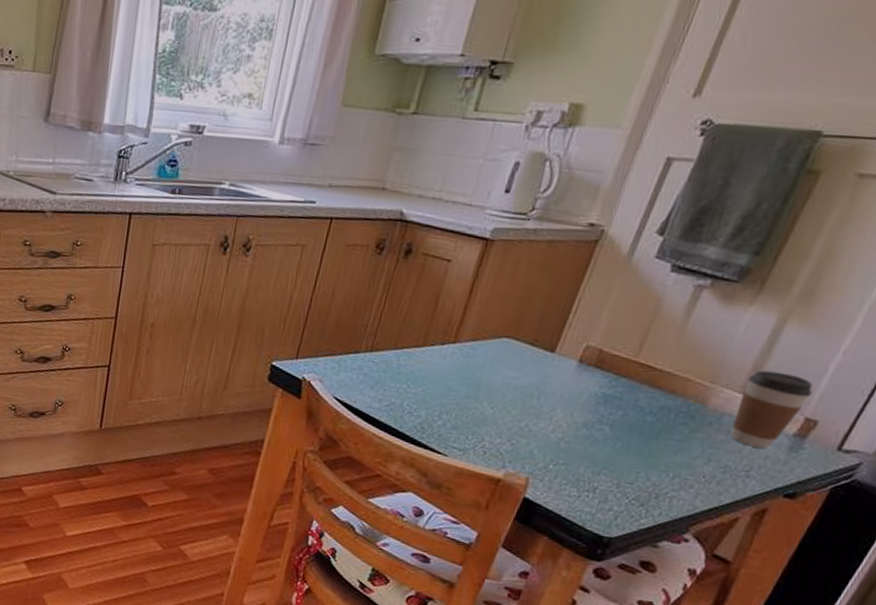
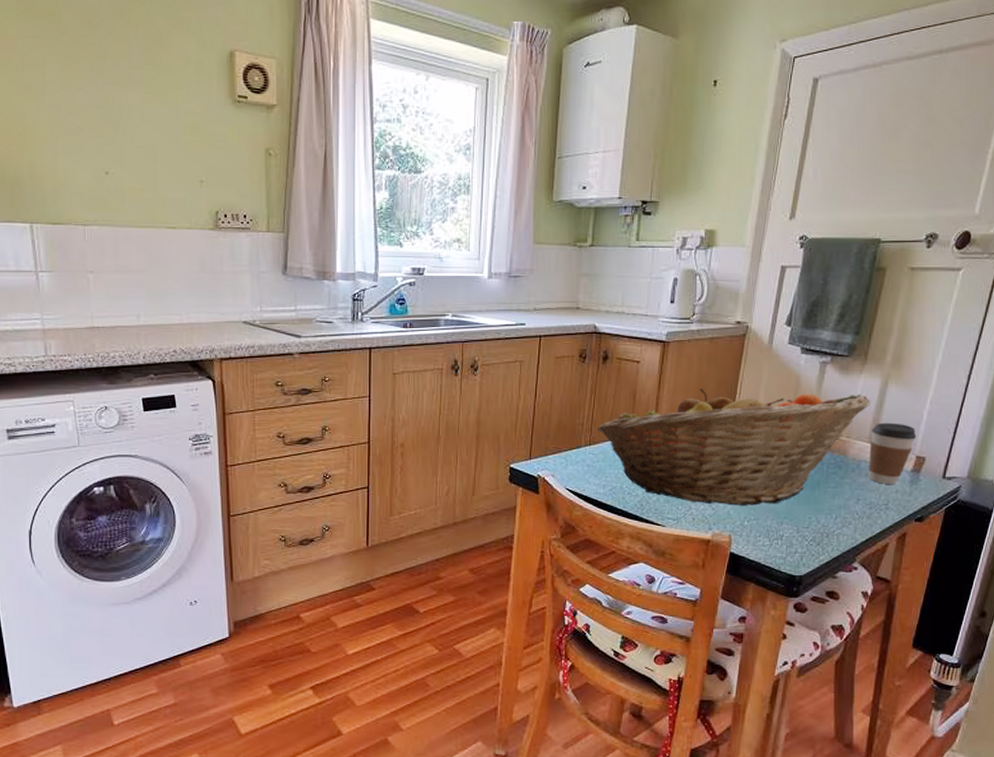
fruit basket: none [382,301,756,450] -> present [597,388,870,506]

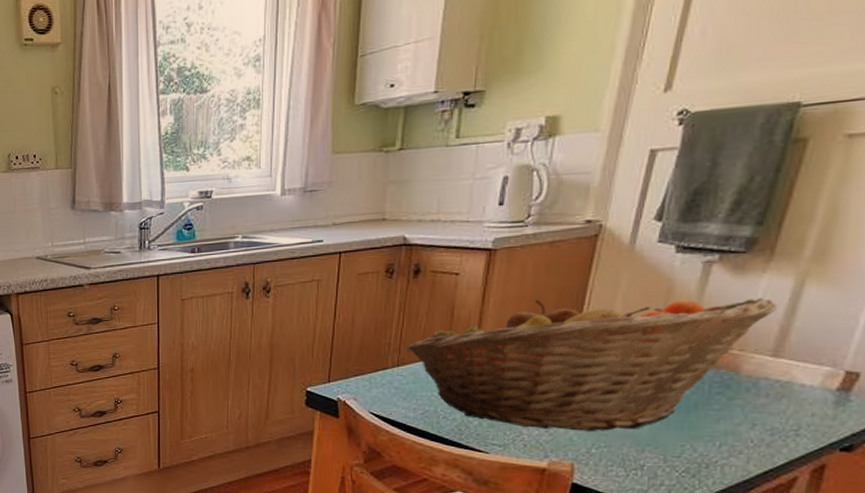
coffee cup: present [868,423,917,484] -> none [770,331,848,406]

